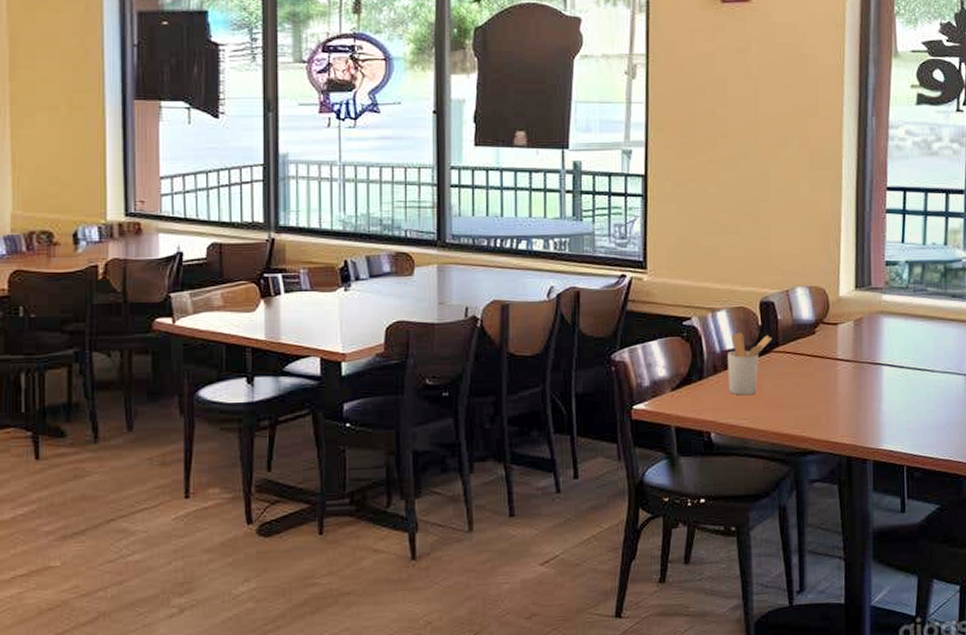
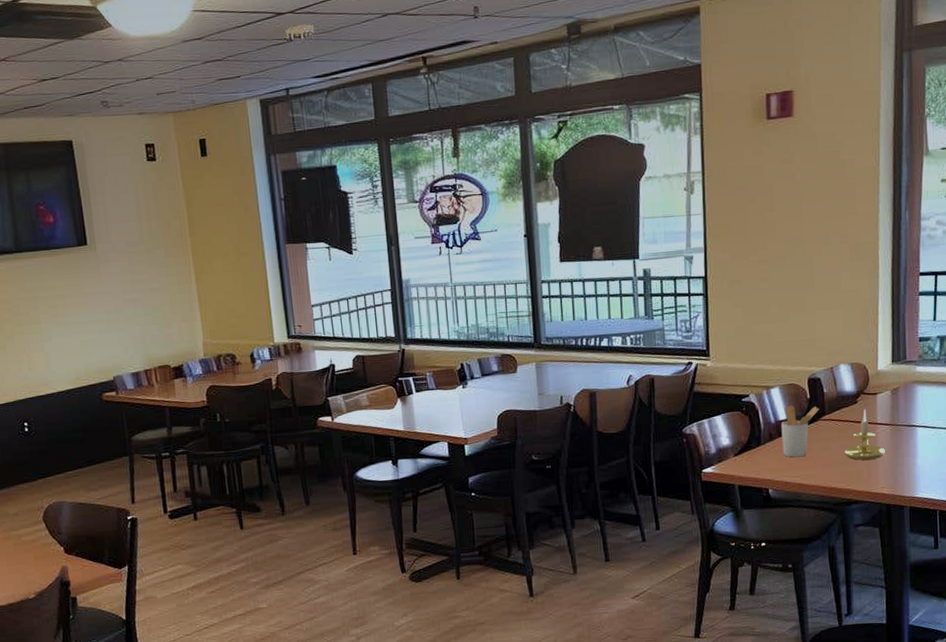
candle holder: none [799,342,846,402] -> present [844,409,885,460]

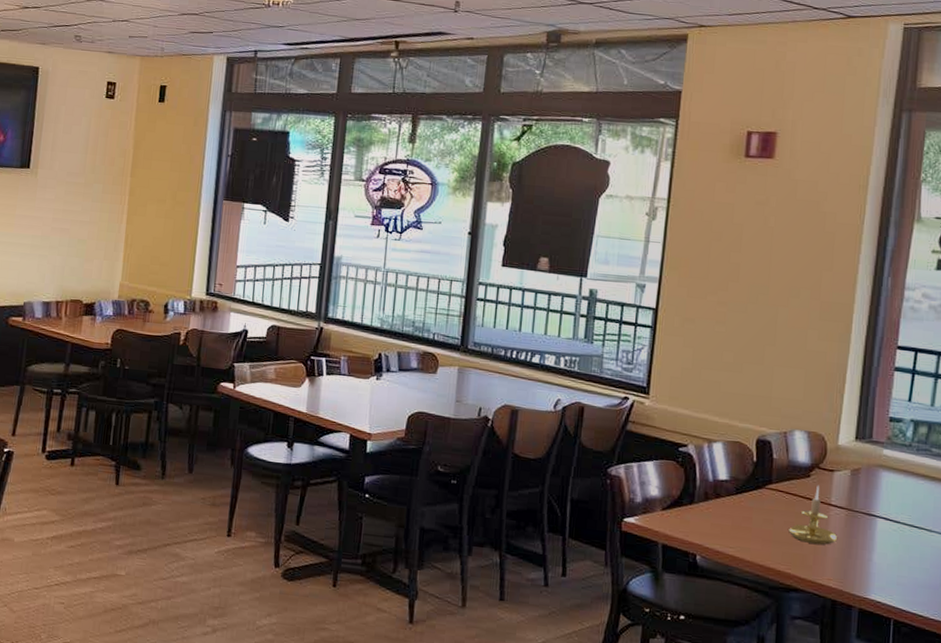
utensil holder: present [781,405,819,458] -> none [717,465,765,526]

